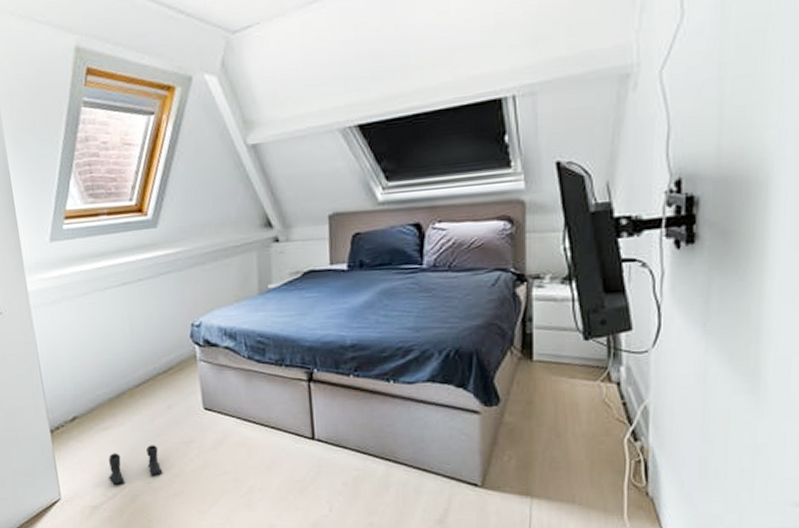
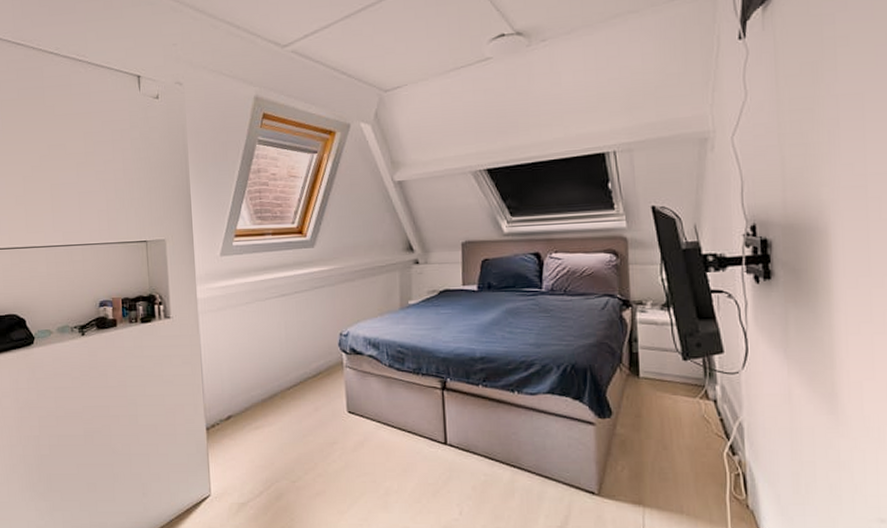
boots: present [108,445,163,485] -> none [257,445,307,483]

